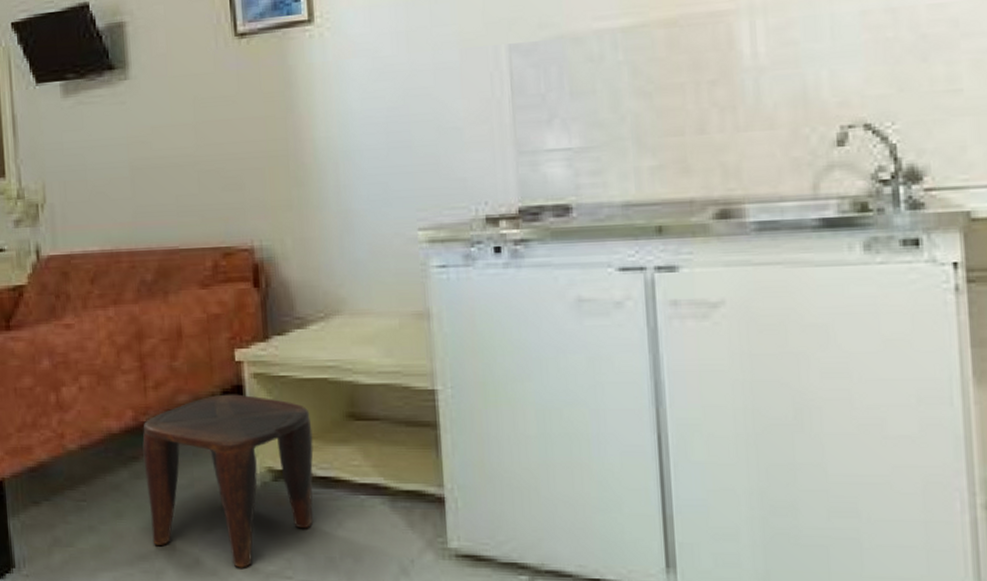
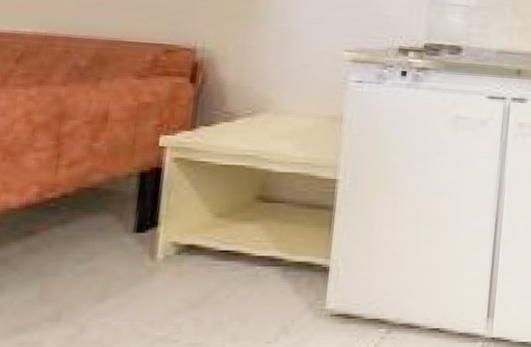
stool: present [142,394,314,568] -> none [35,175,223,335]

